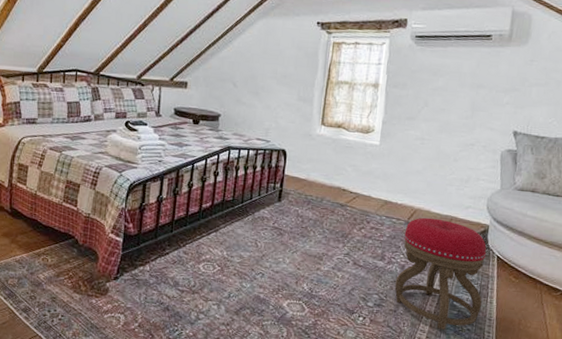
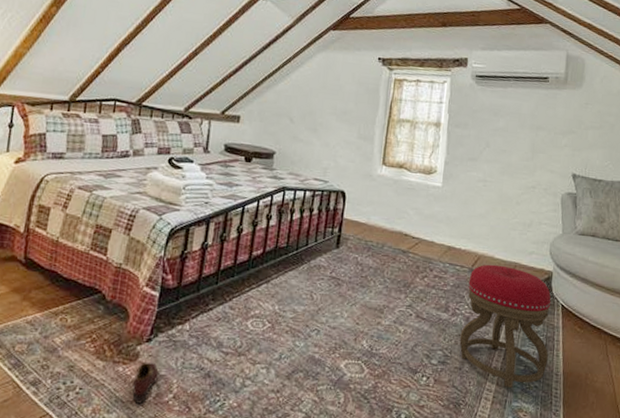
shoe: none [104,296,125,330] -> present [132,361,159,404]

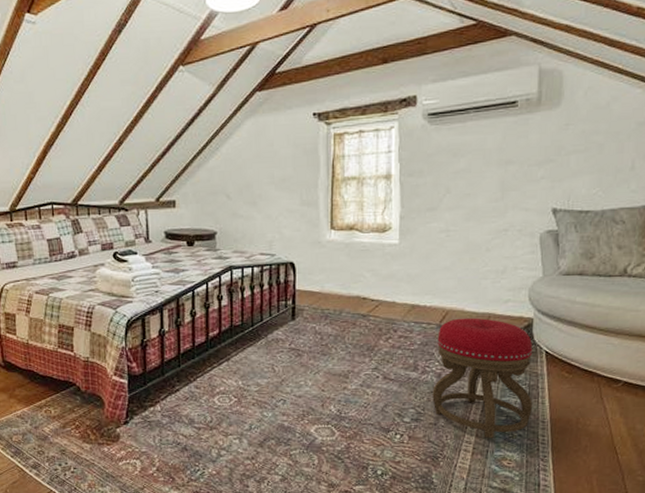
shoe: present [132,361,159,404] -> none [118,441,140,477]

